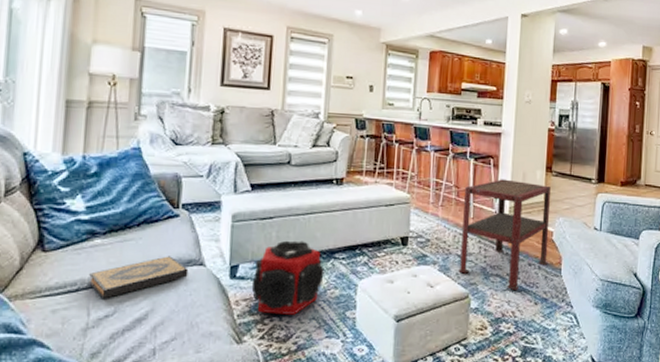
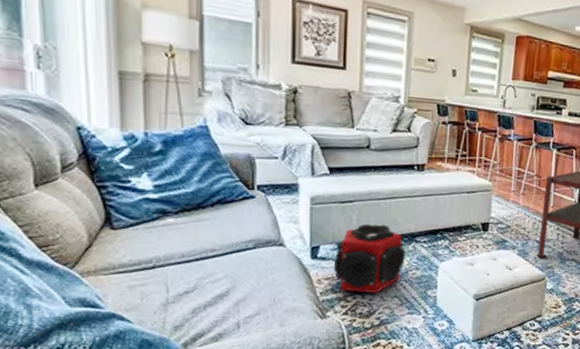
hardback book: present [89,256,189,299] -> none [164,236,268,277]

